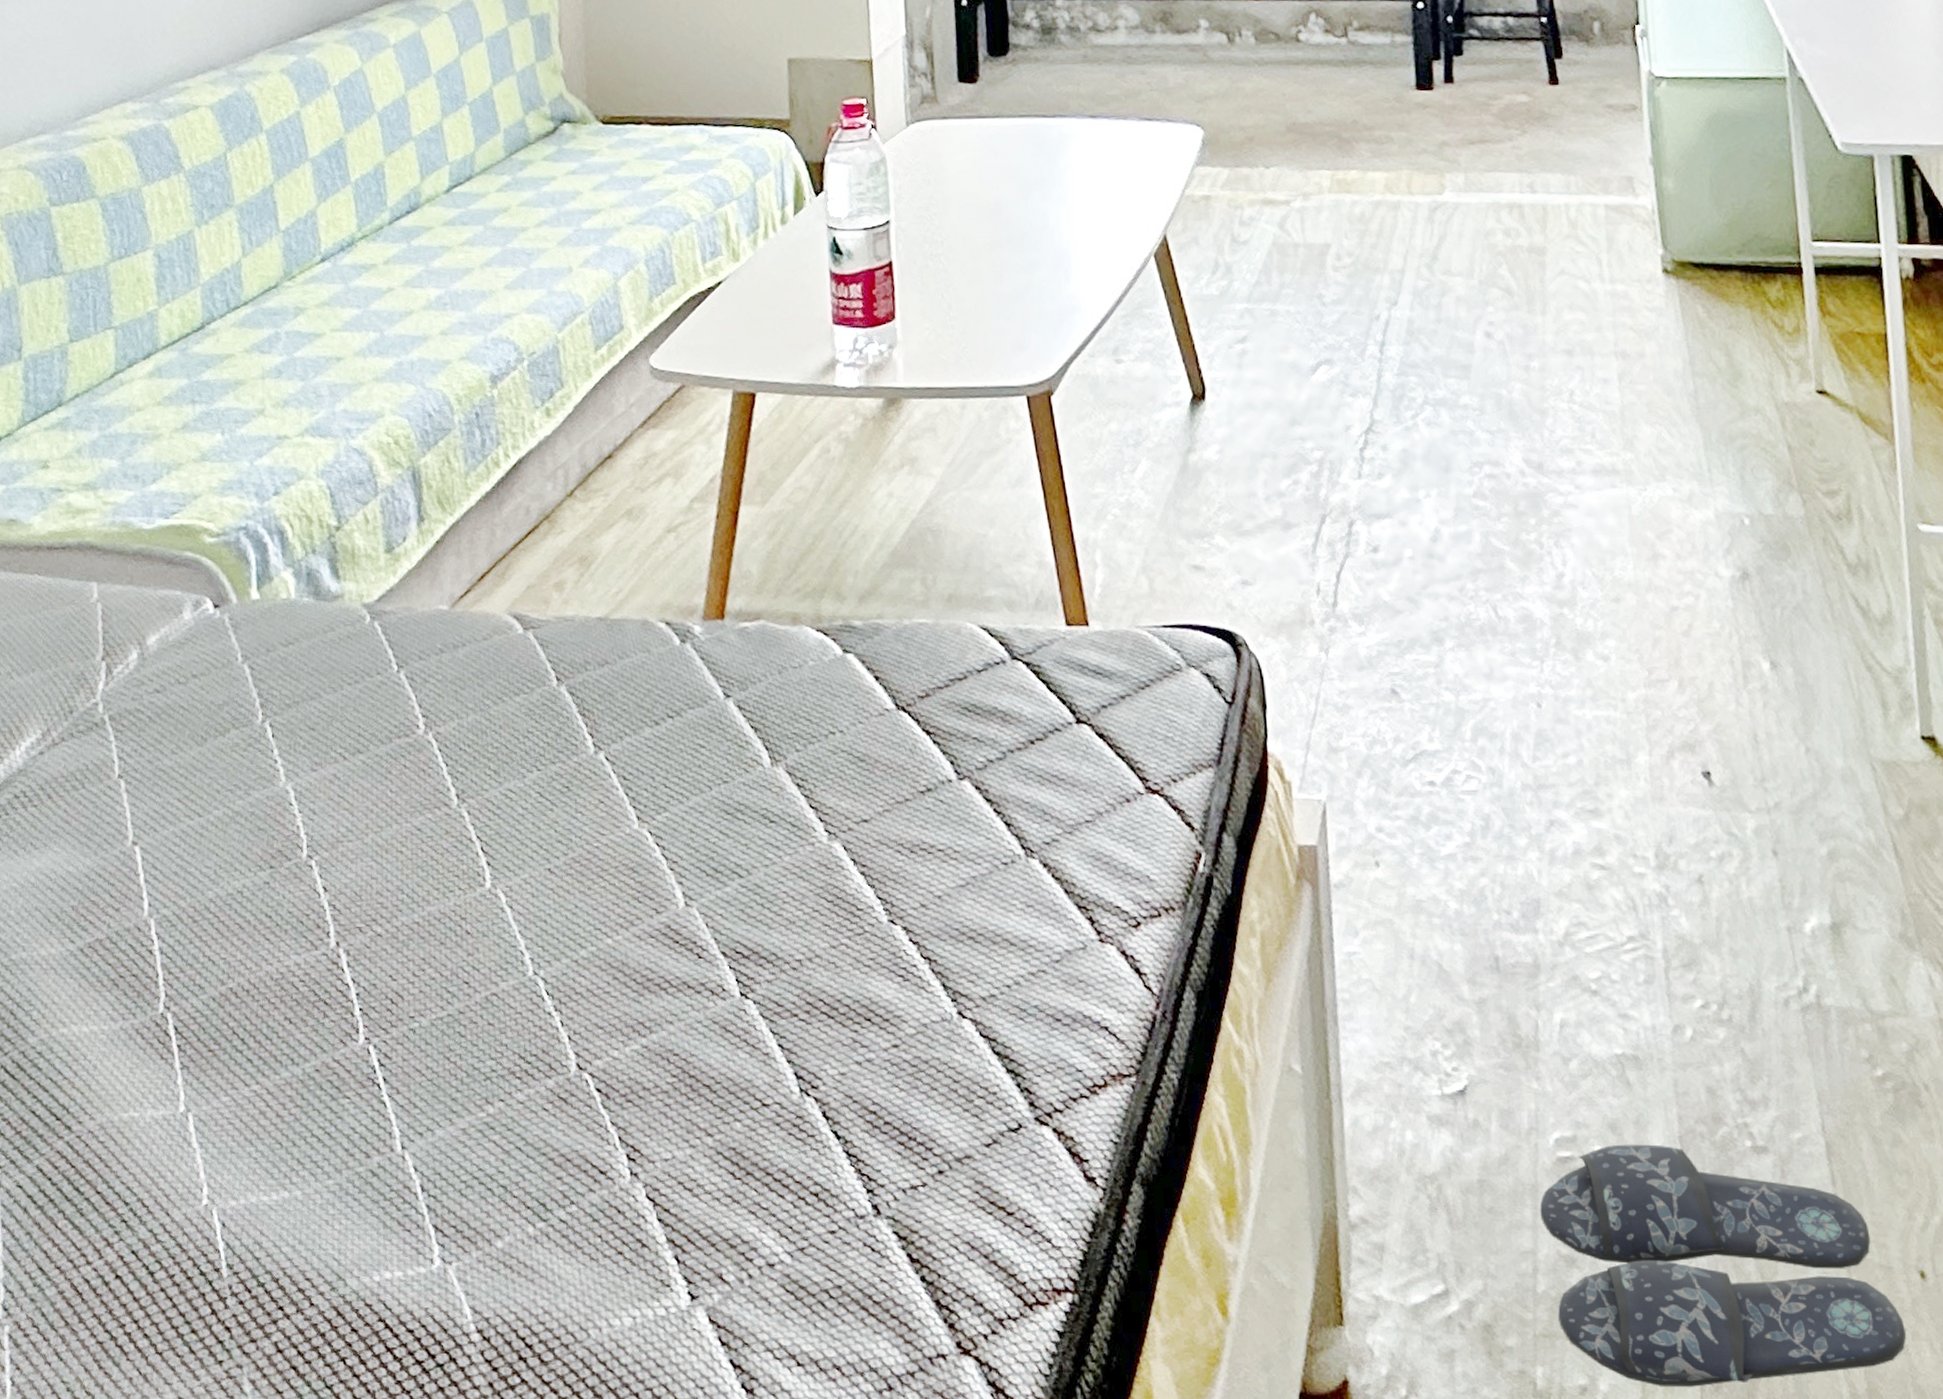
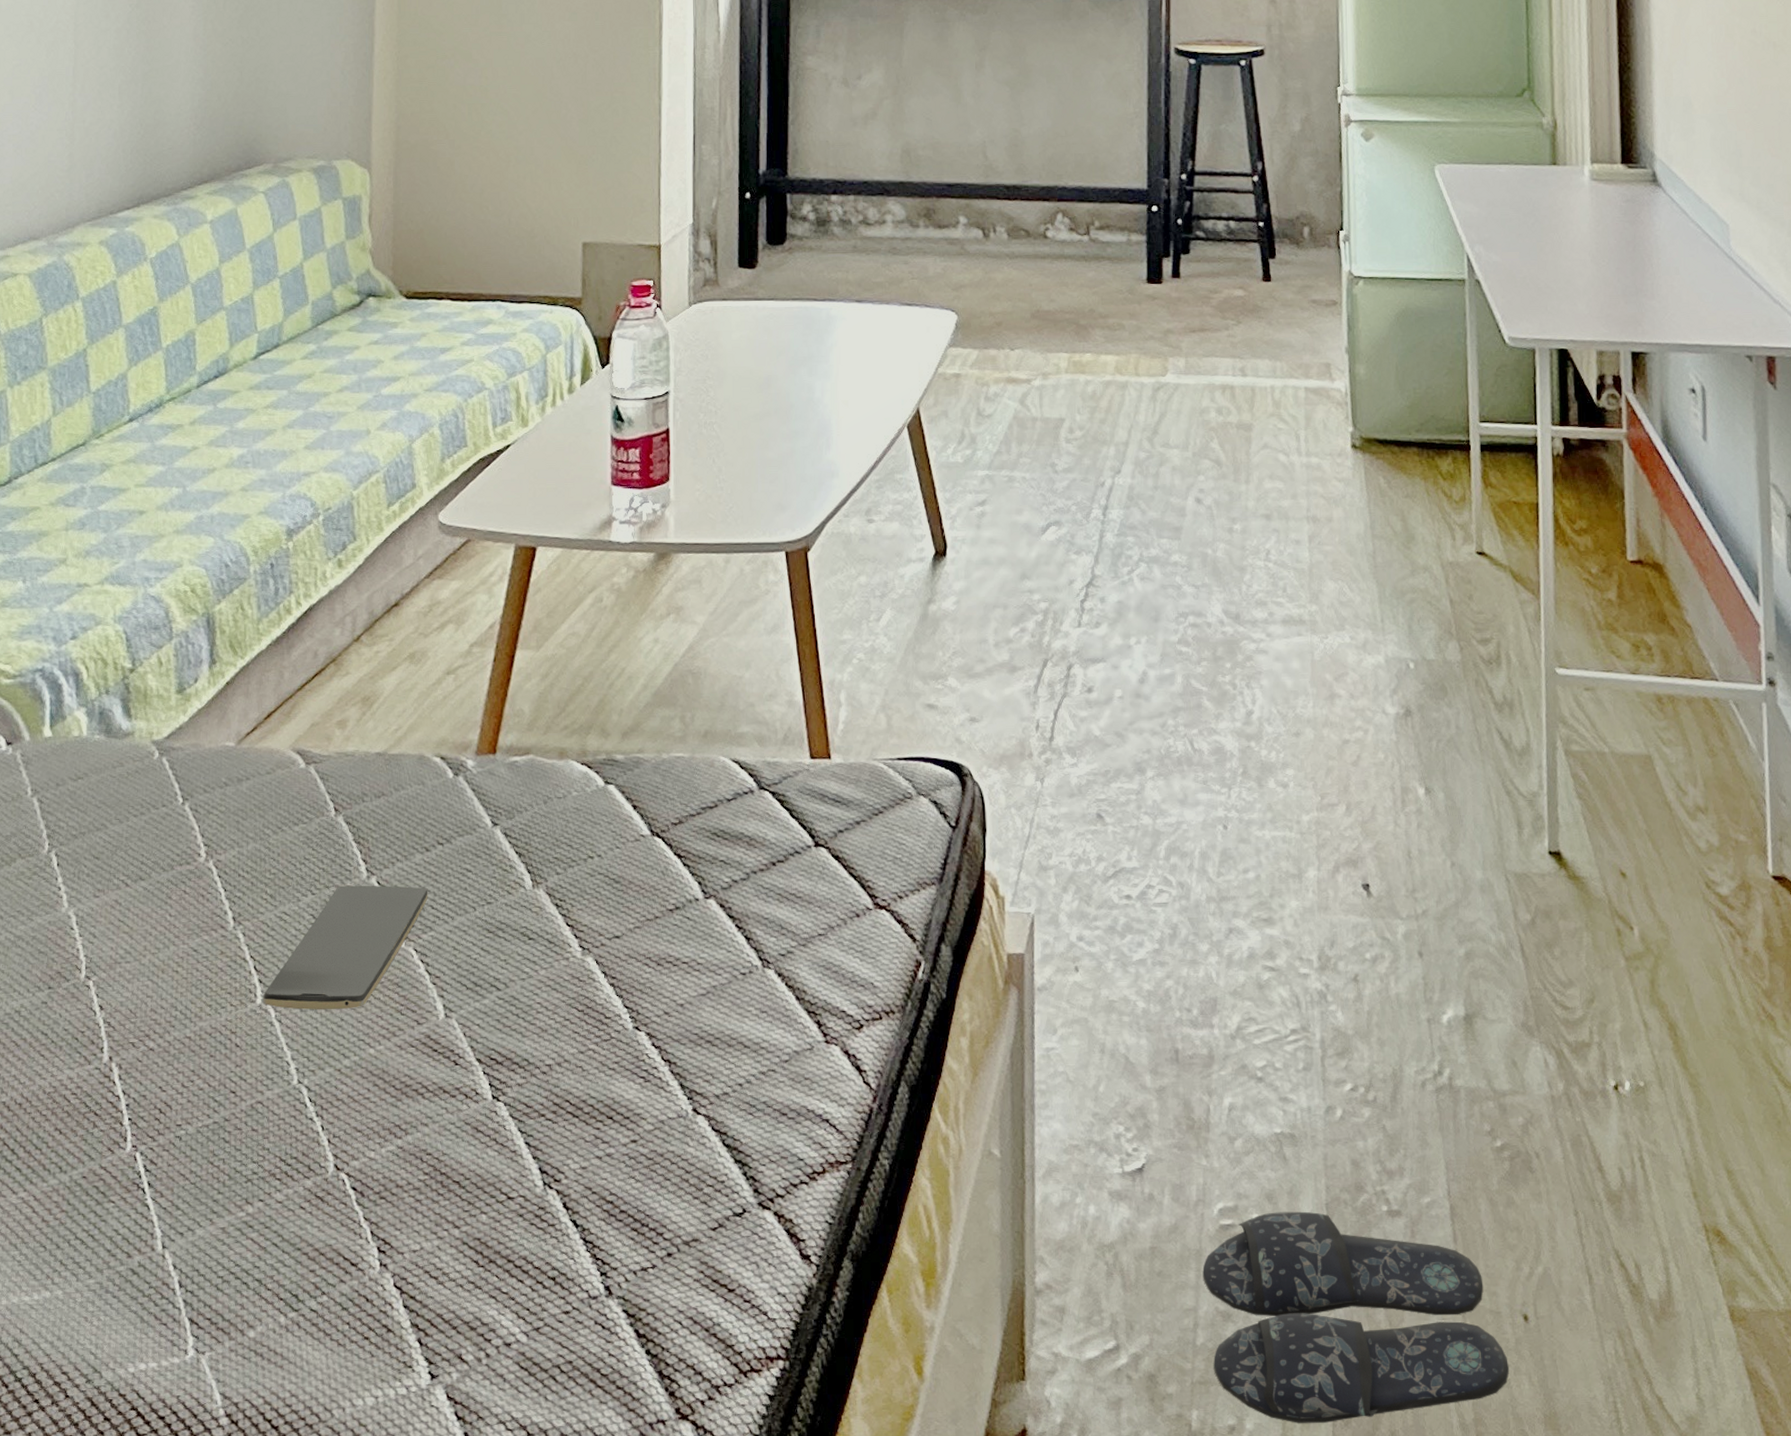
smartphone: none [491,761,660,896] -> present [262,885,428,1010]

